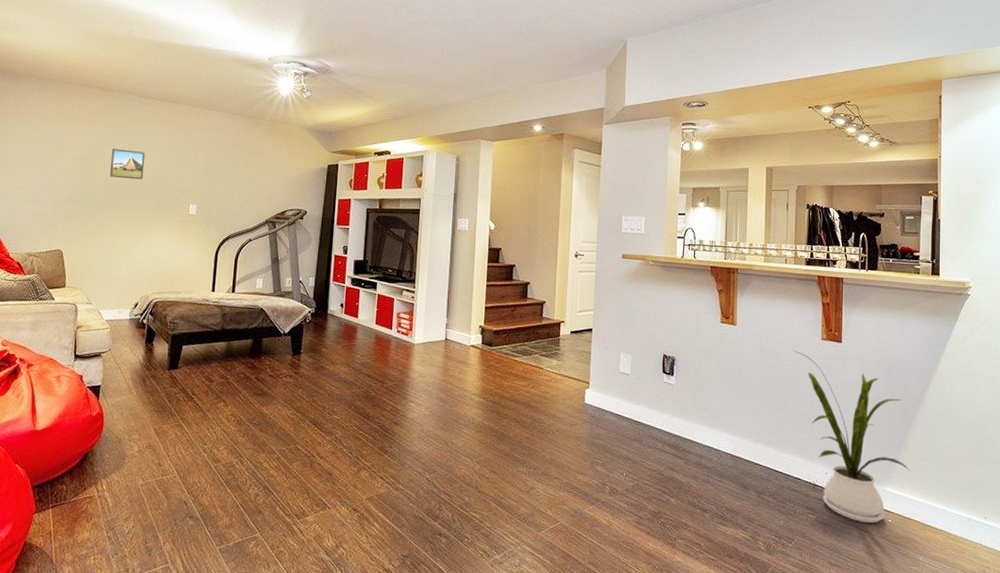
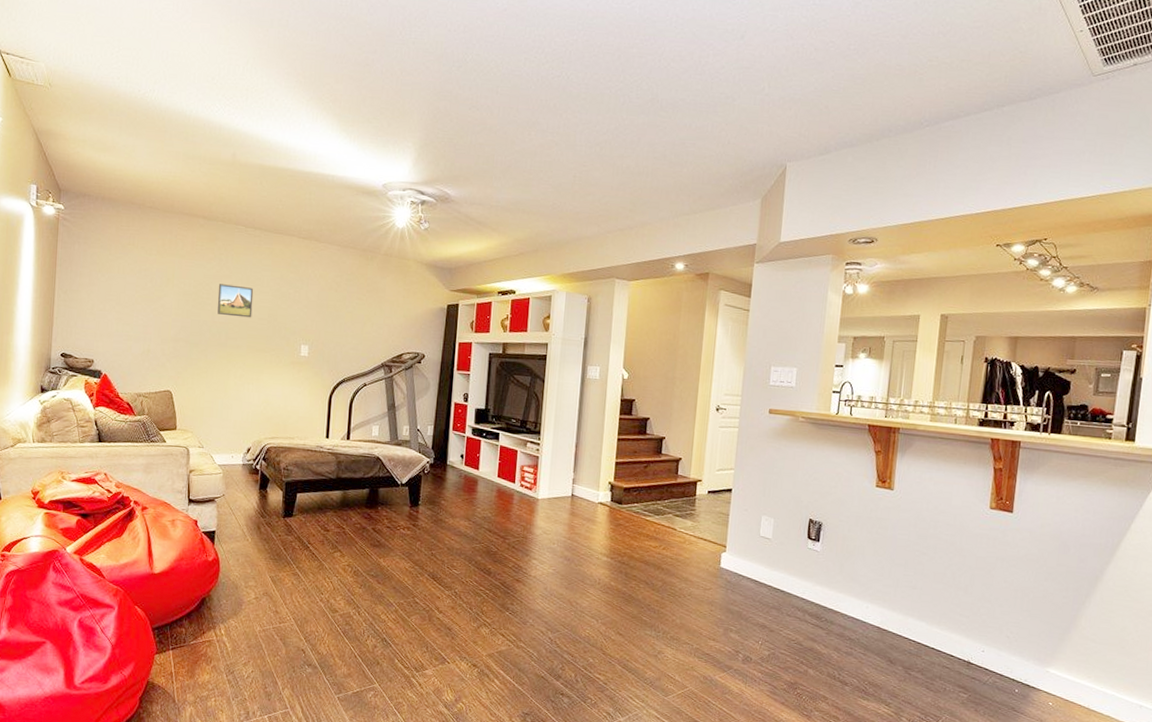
house plant: present [793,351,911,524] -> none [956,520,1079,706]

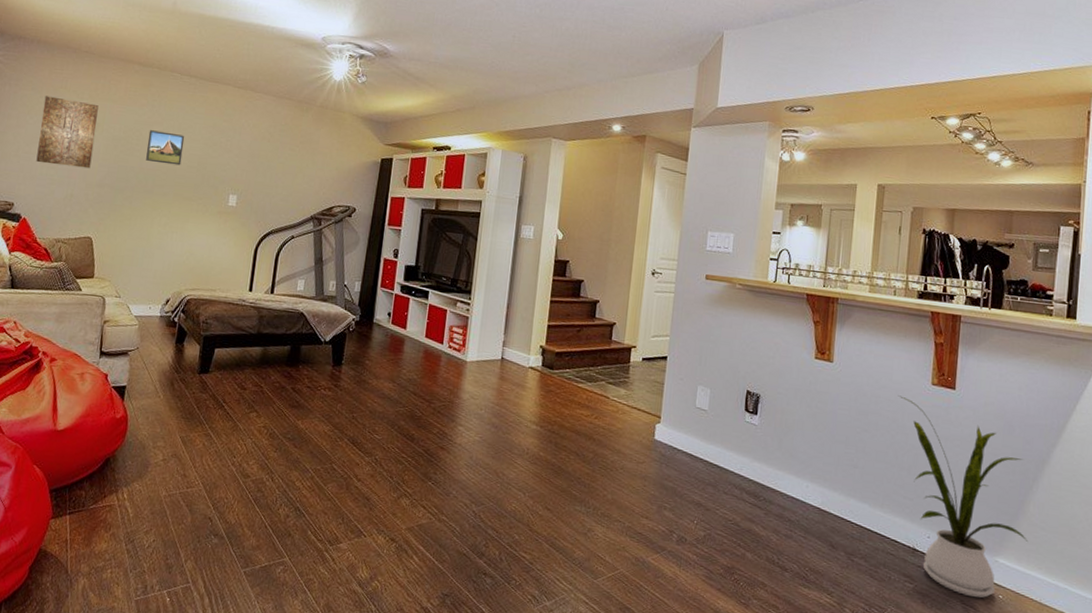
wall art: none [111,253,167,324] -> present [36,96,99,169]
house plant: none [956,520,1079,706] -> present [897,395,1029,598]

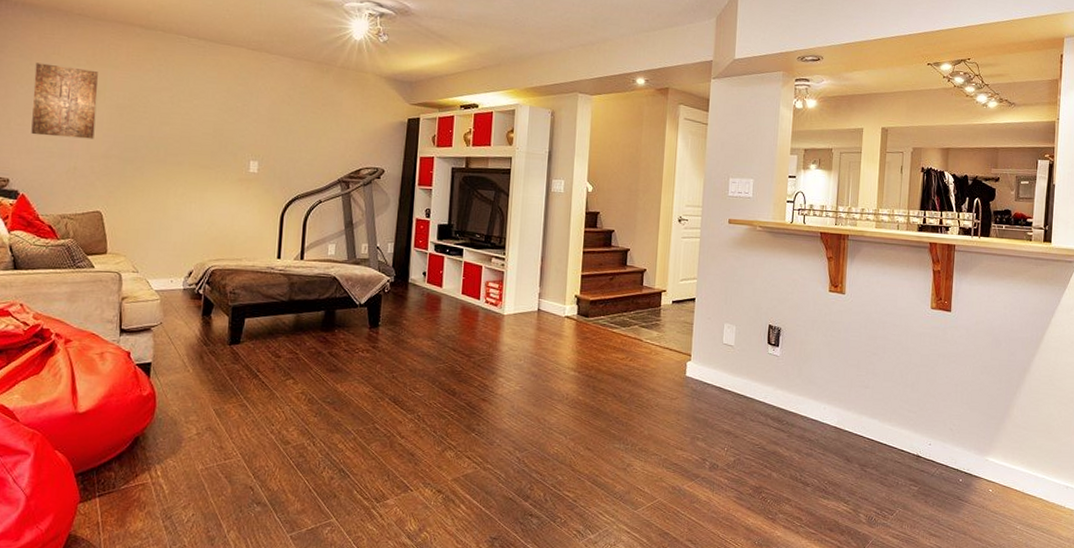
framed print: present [146,130,185,166] -> none [155,96,197,133]
house plant: present [897,395,1029,598] -> none [902,320,1013,494]

